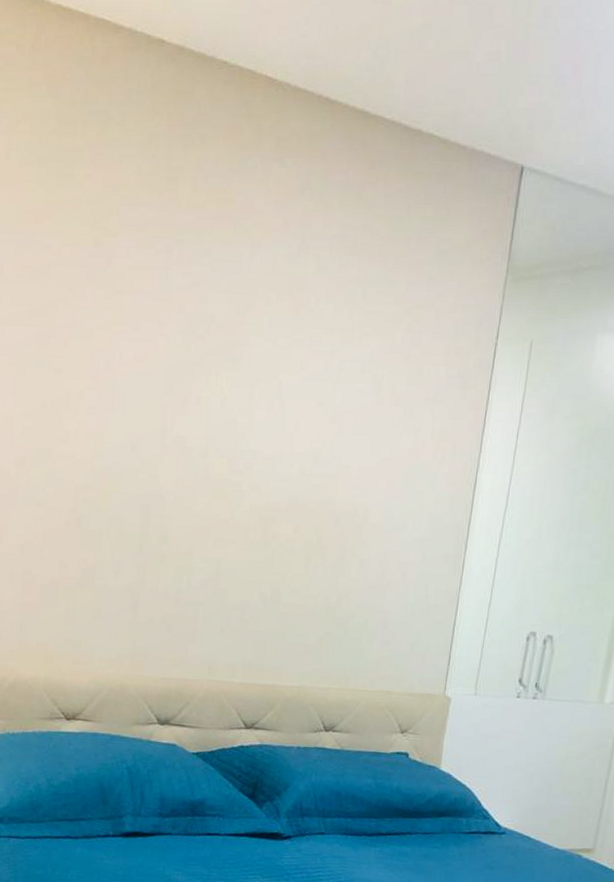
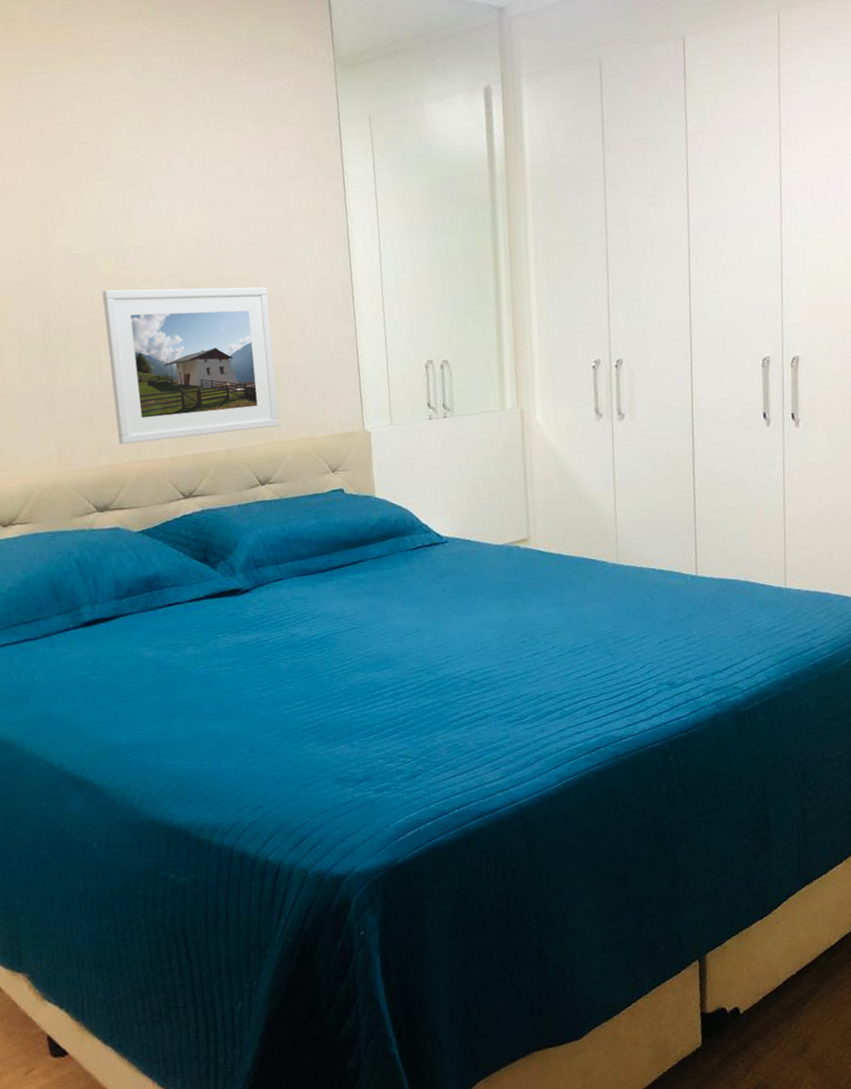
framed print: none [192,492,377,673] -> present [102,286,280,445]

